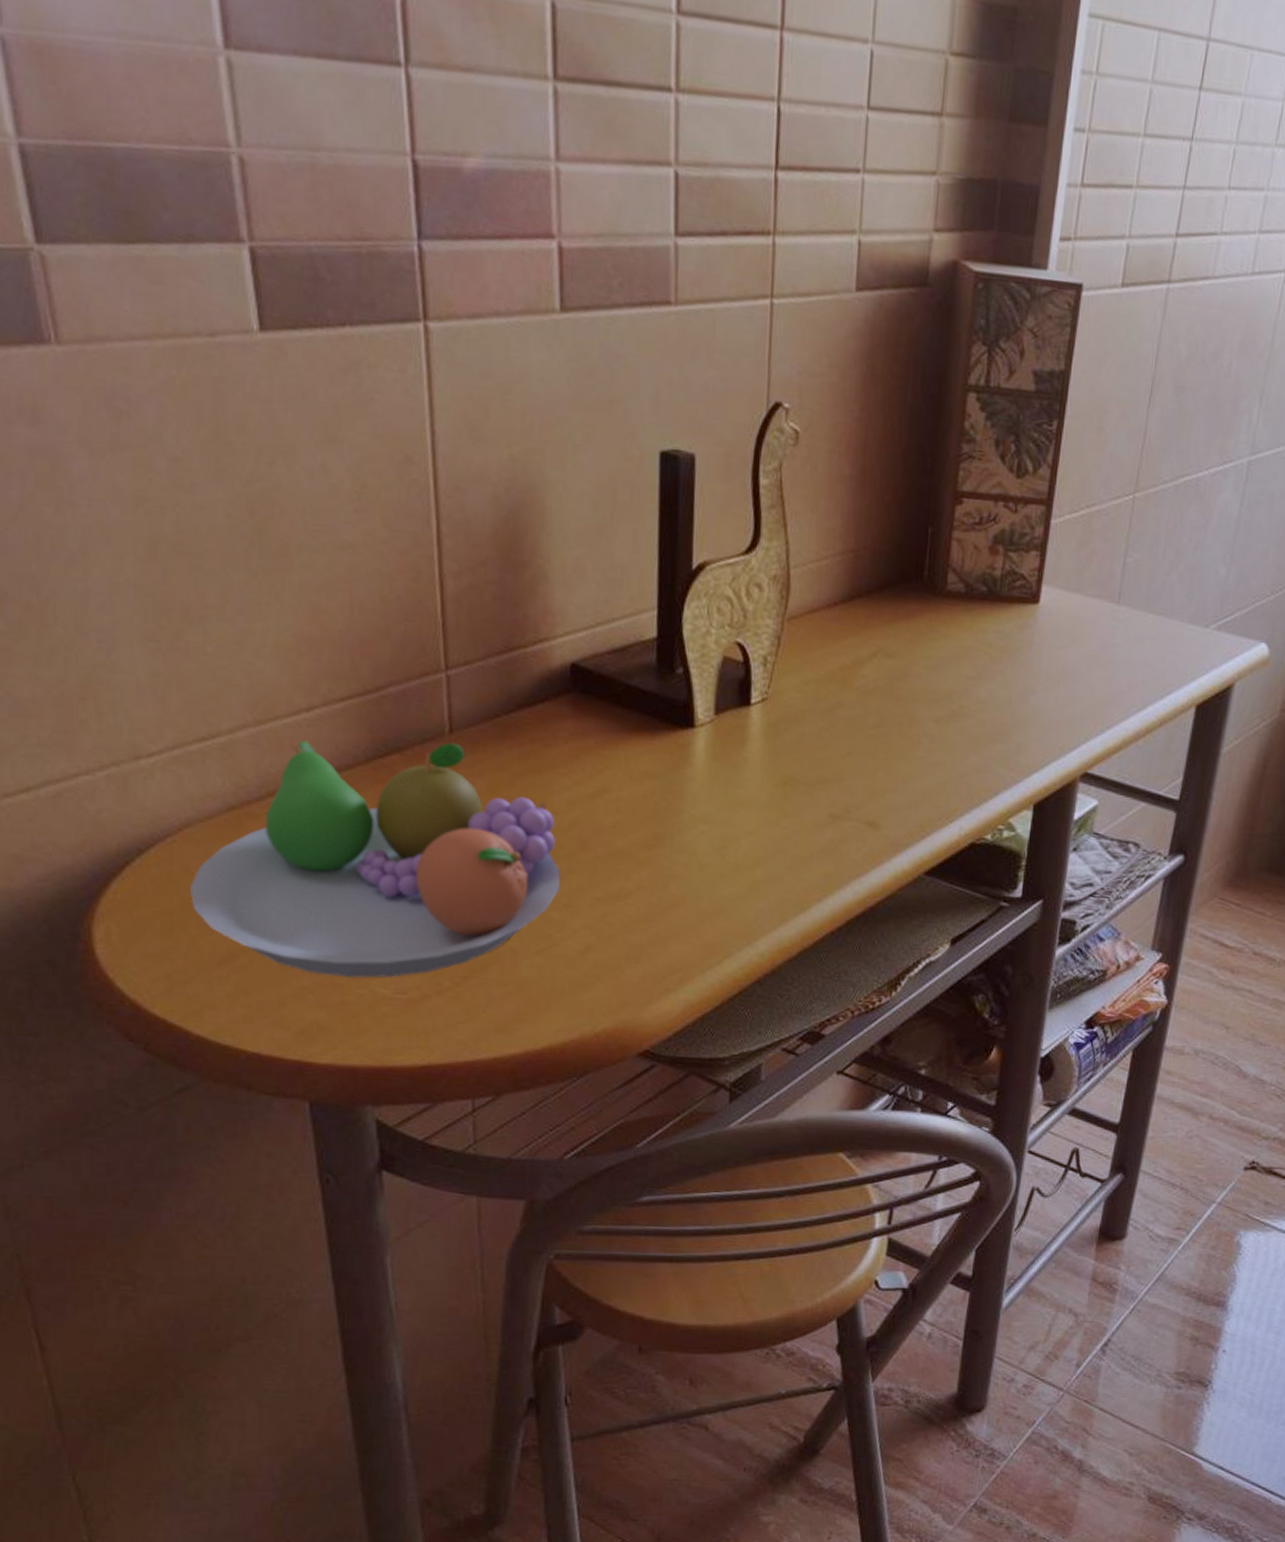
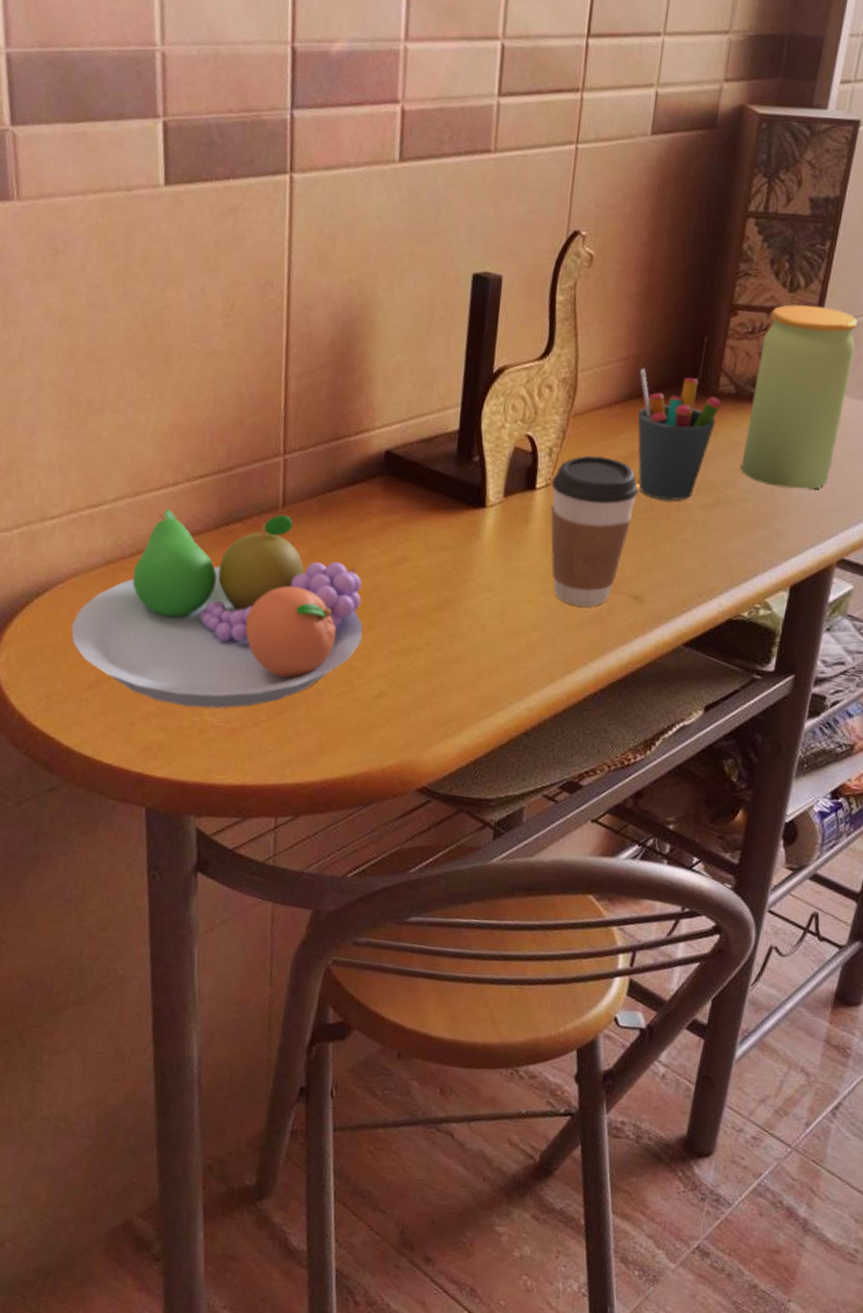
coffee cup: none [768,664,867,837] -> present [550,455,639,607]
pen holder: none [859,563,951,714] -> present [637,368,722,501]
jar: none [975,492,1090,698] -> present [740,304,858,490]

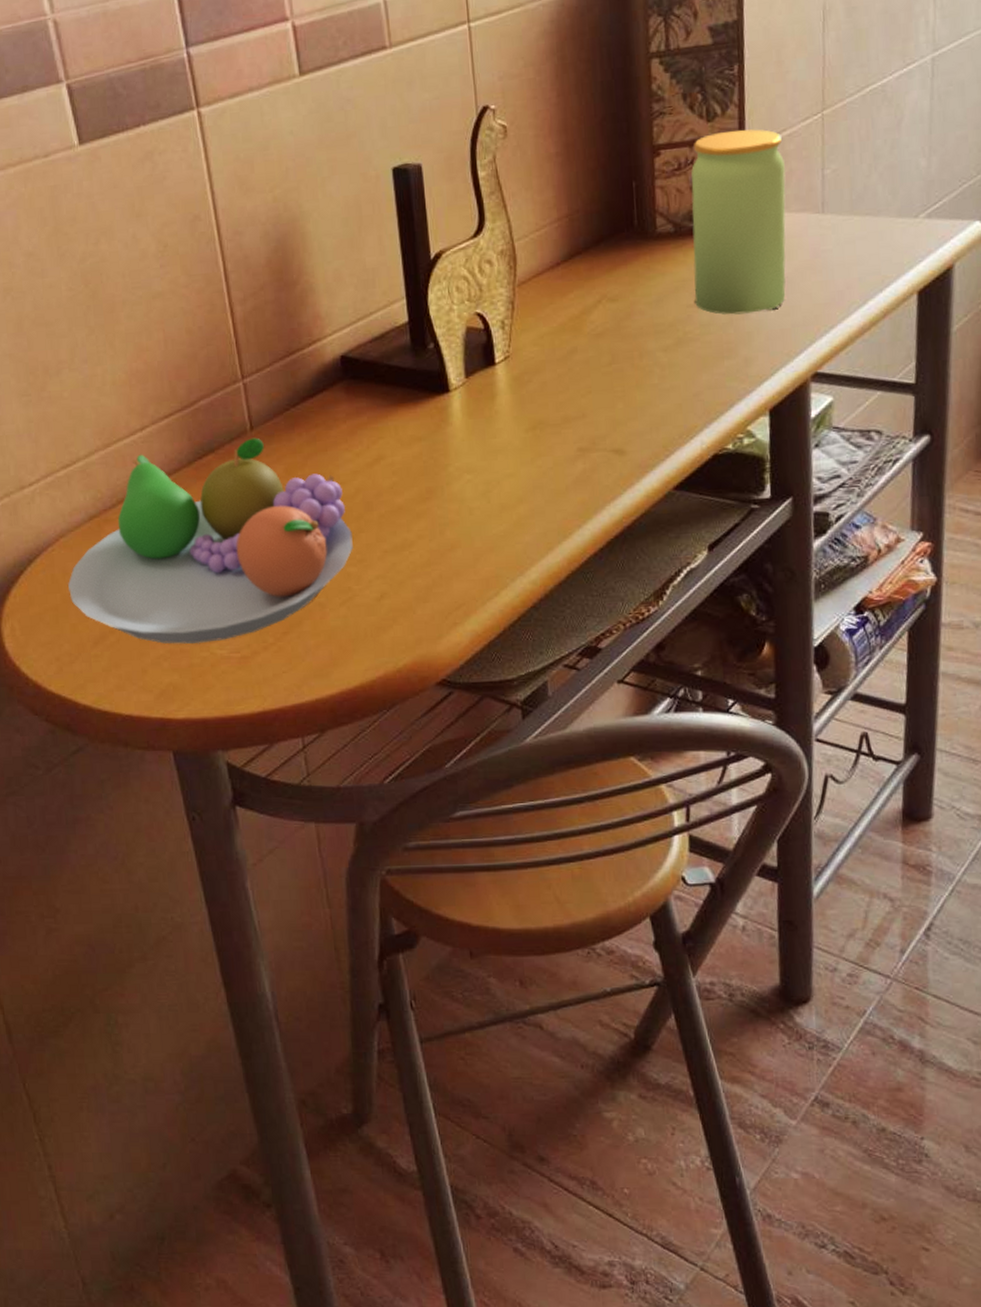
coffee cup: present [550,455,639,607] -> none [509,319,598,472]
pen holder: present [637,368,722,501] -> none [575,225,663,350]

